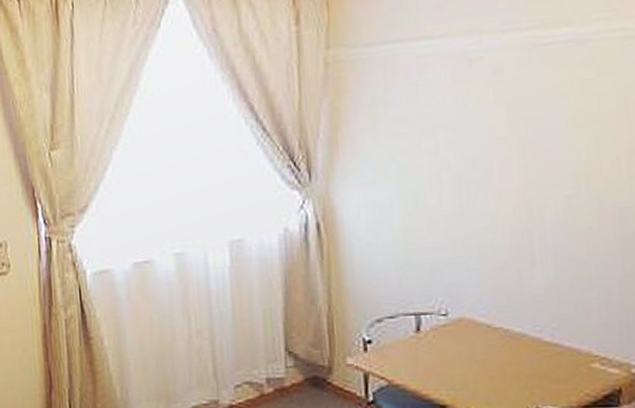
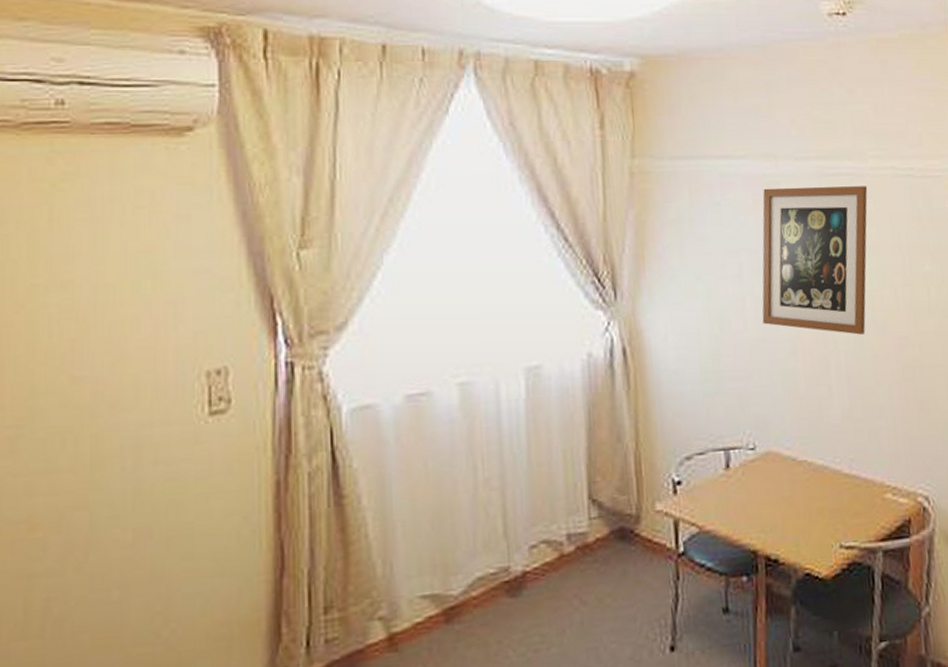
wall art: none [459,52,589,207] -> present [762,186,868,335]

